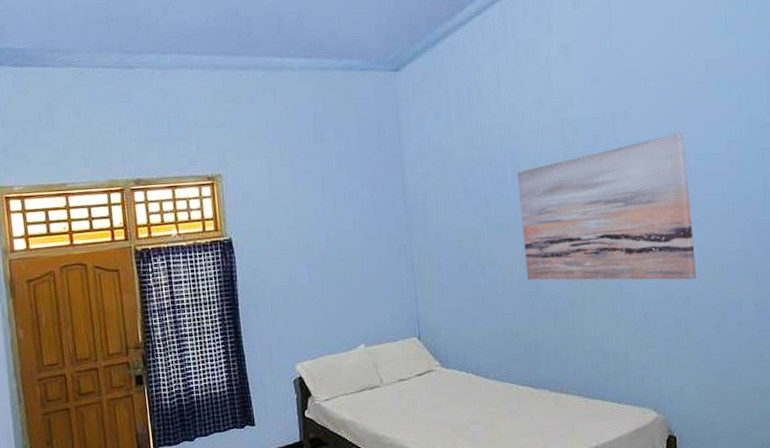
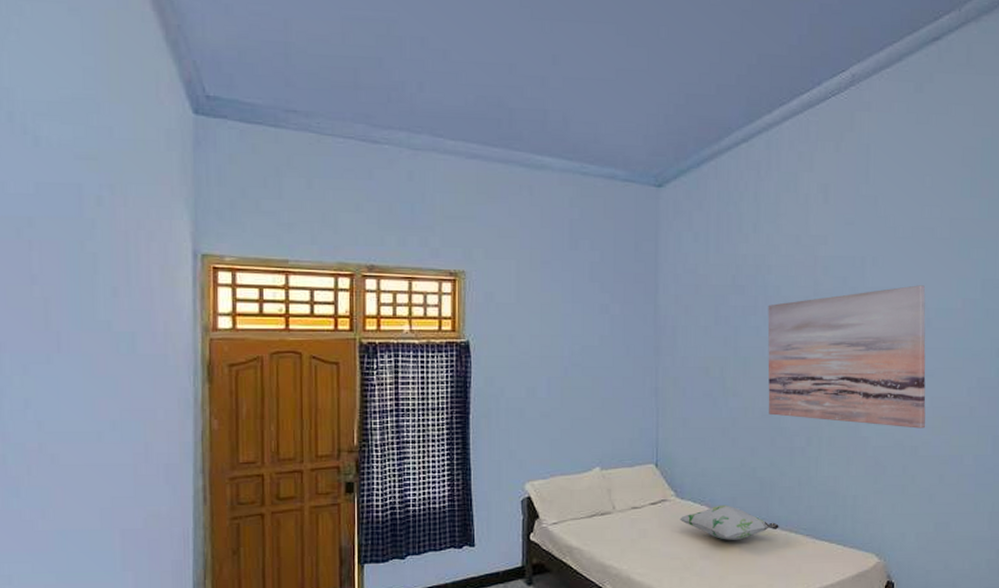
decorative pillow: none [447,370,549,405] -> present [679,504,779,540]

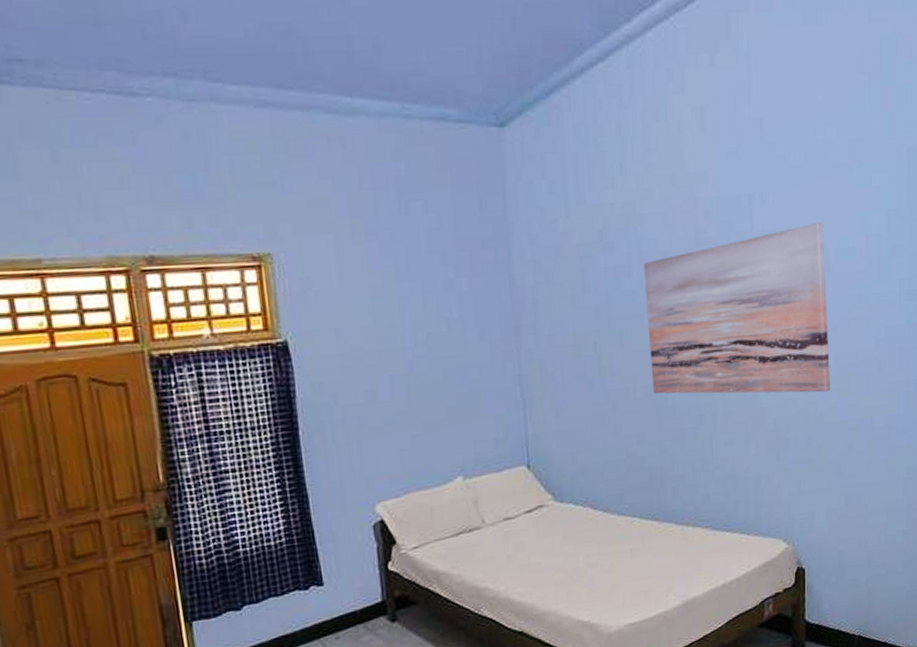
decorative pillow: present [679,504,779,540] -> none [560,503,674,544]

